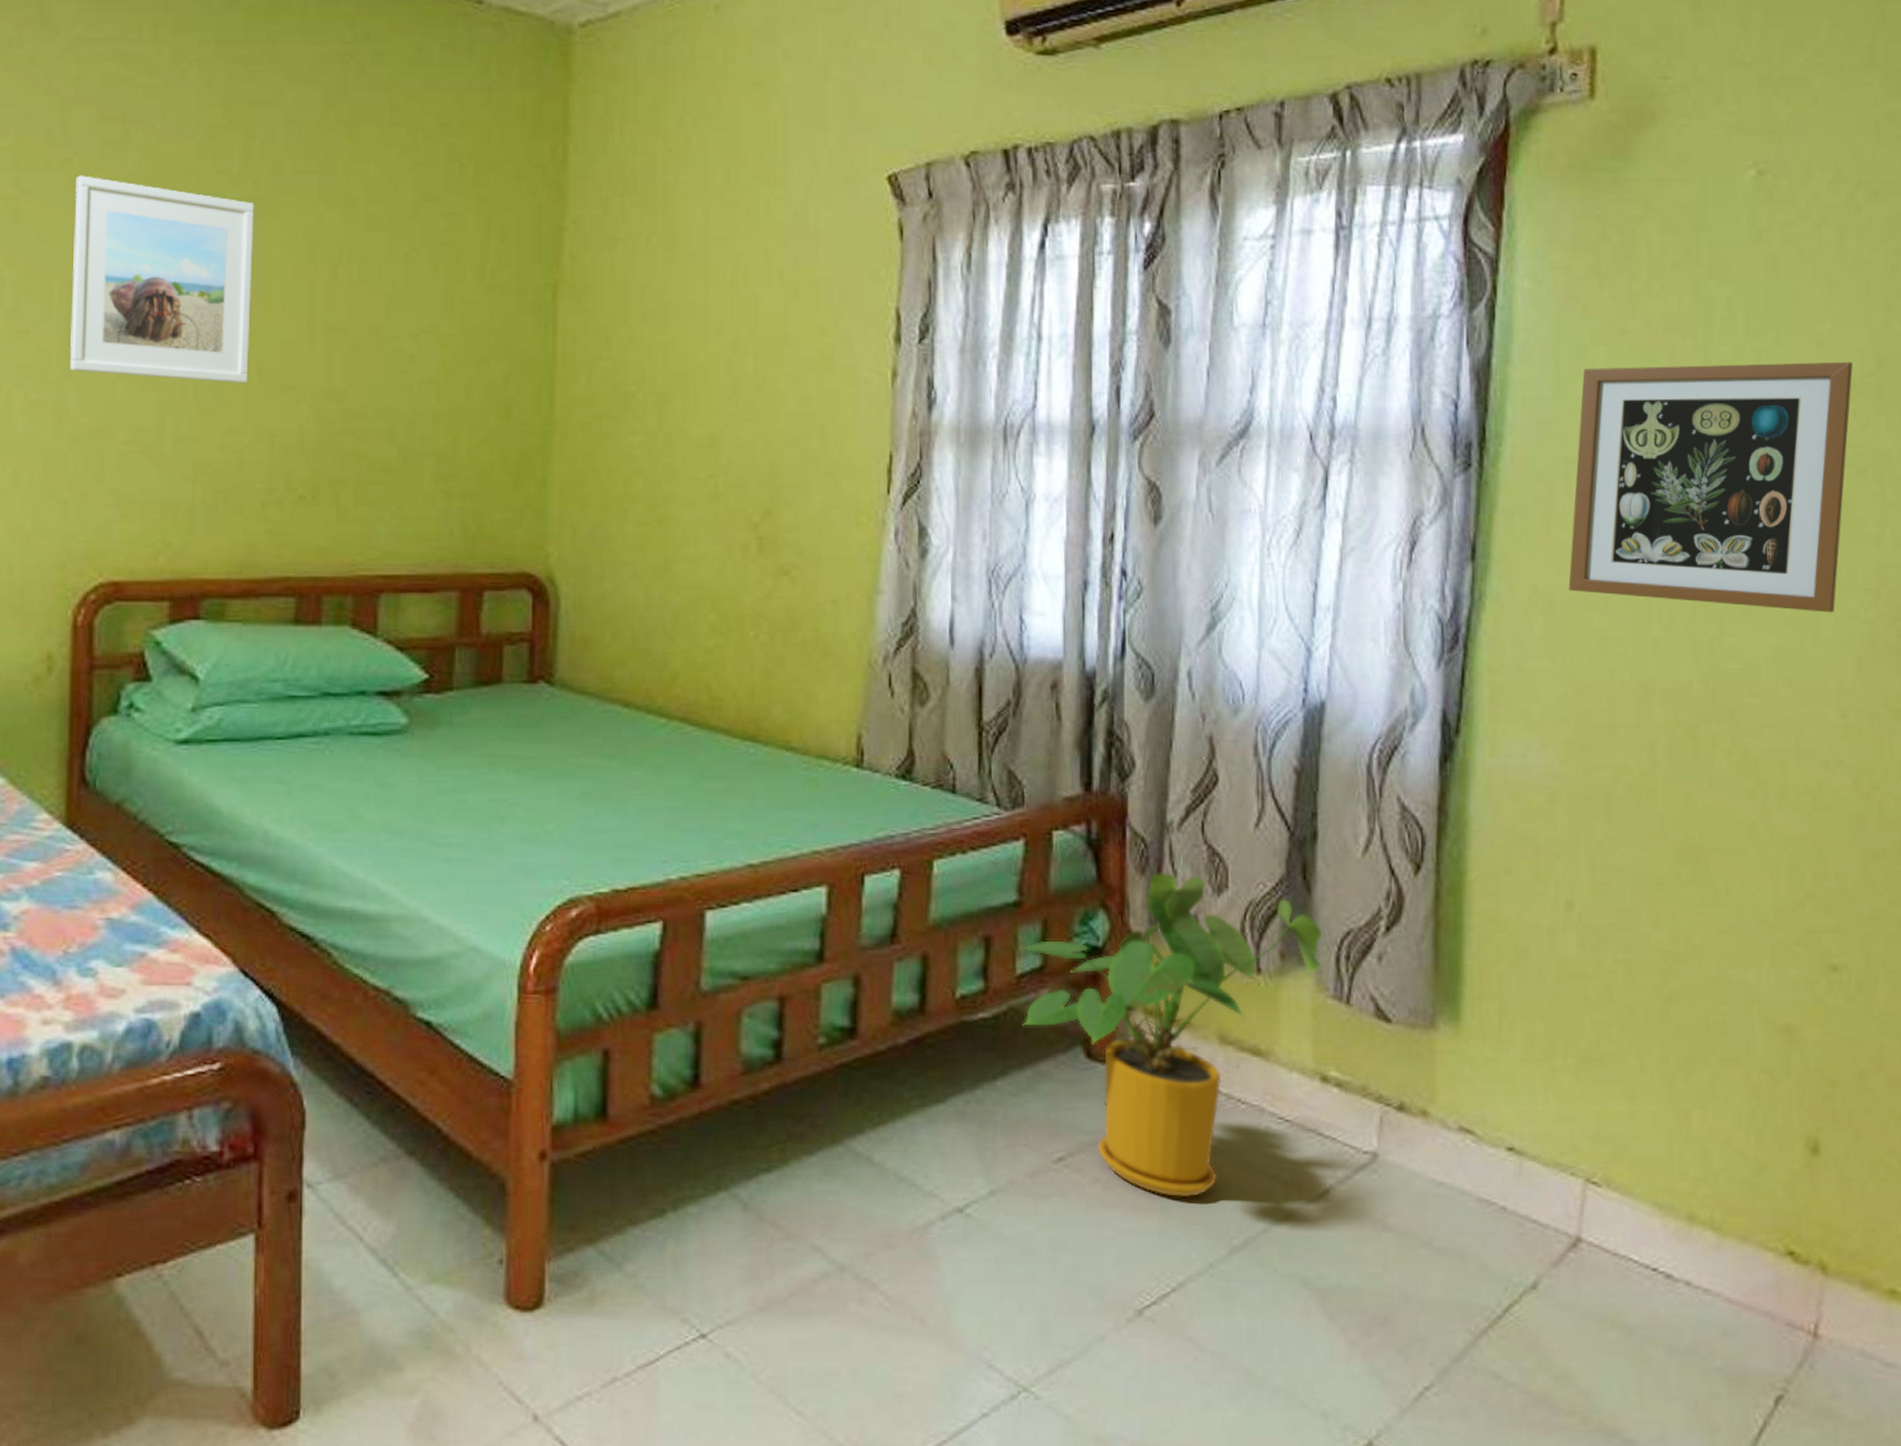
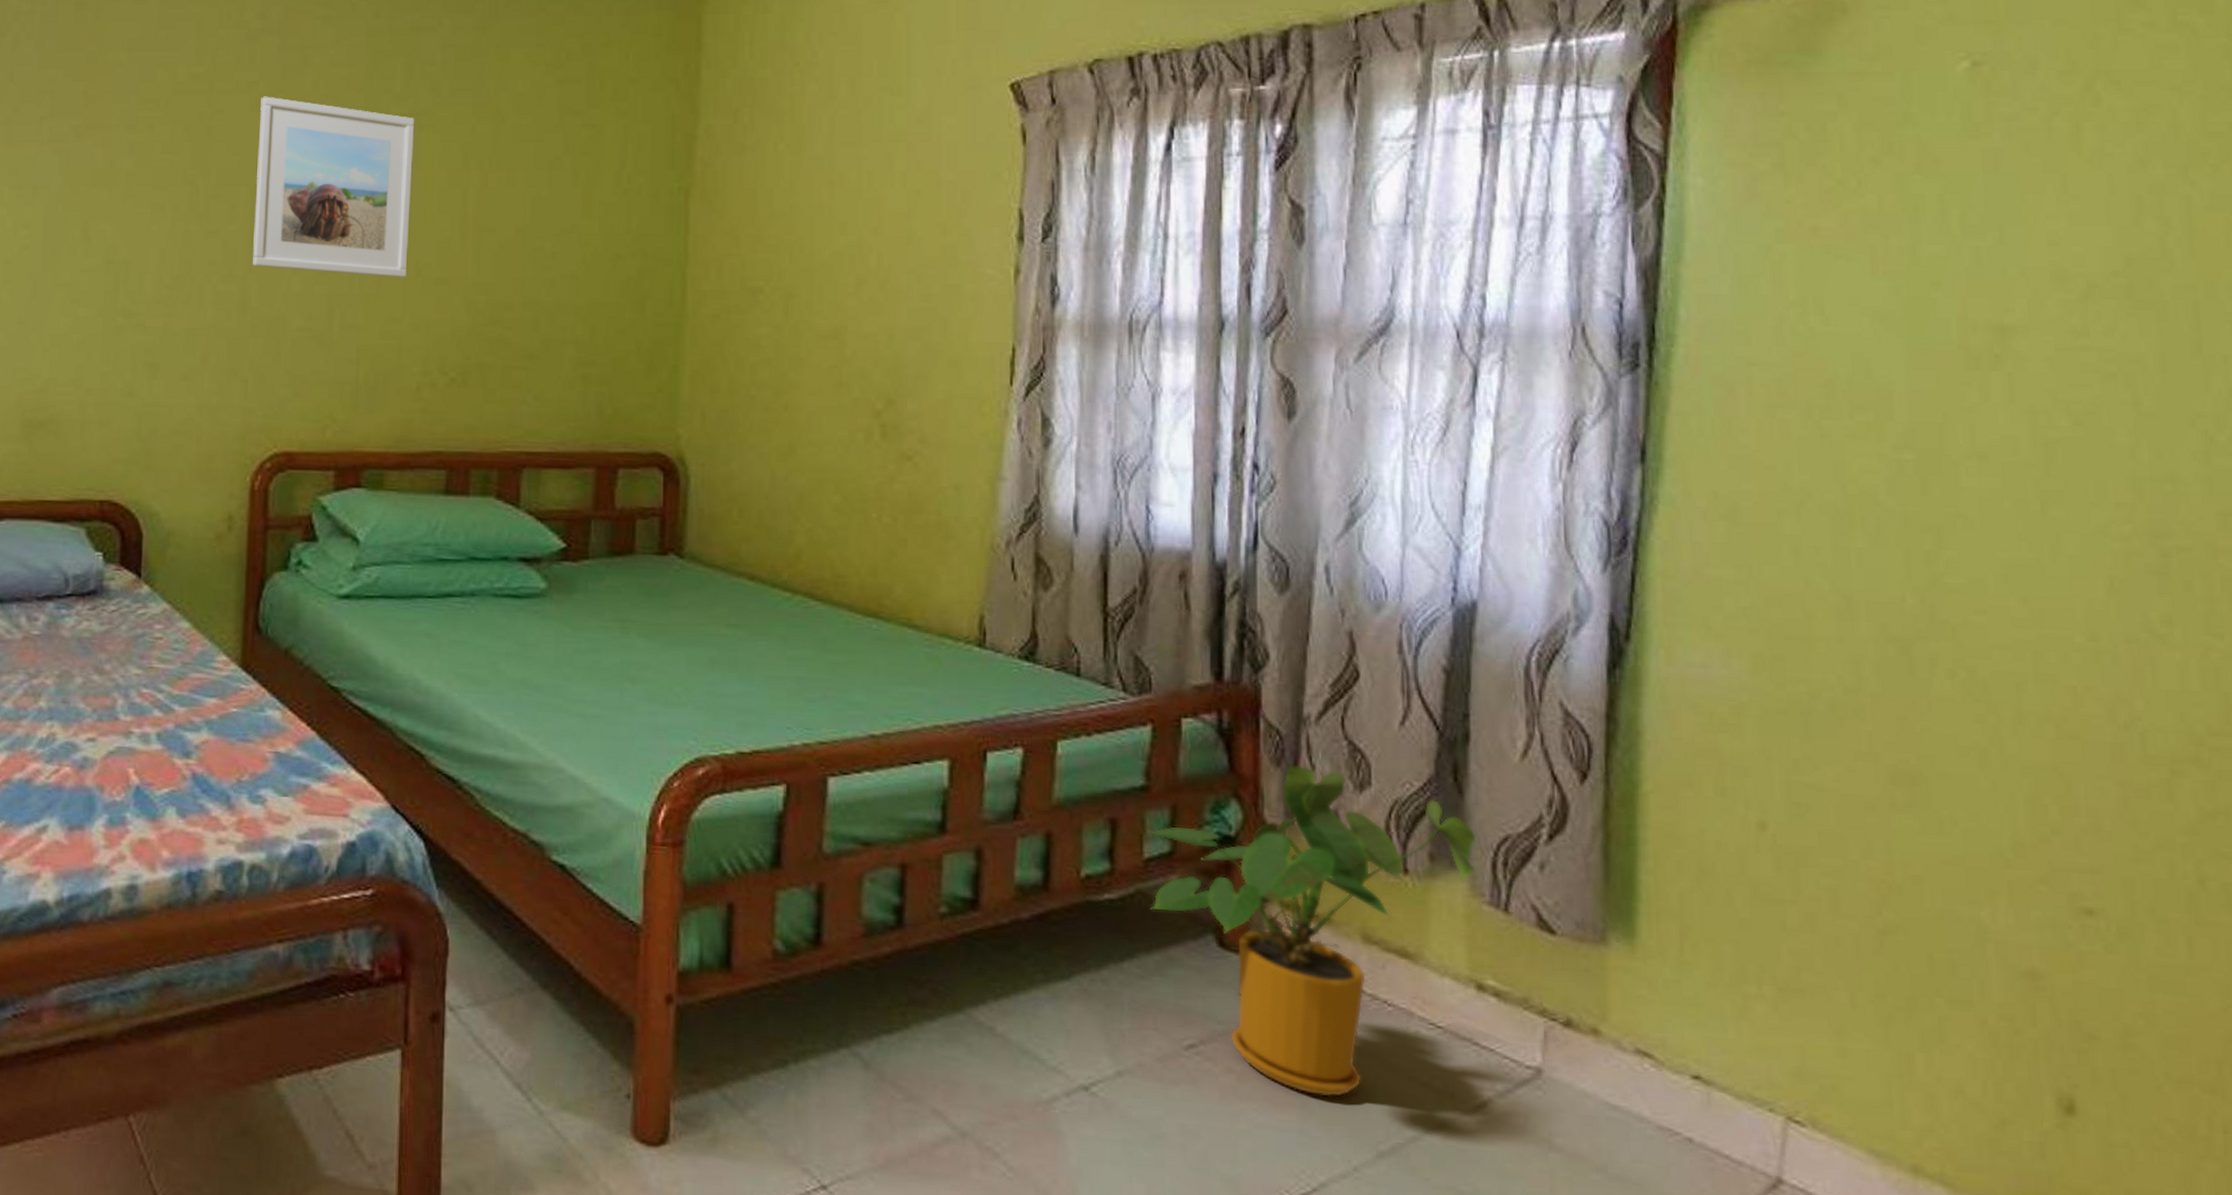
picture frame: present [1568,361,1853,613] -> none [1754,261,2095,528]

